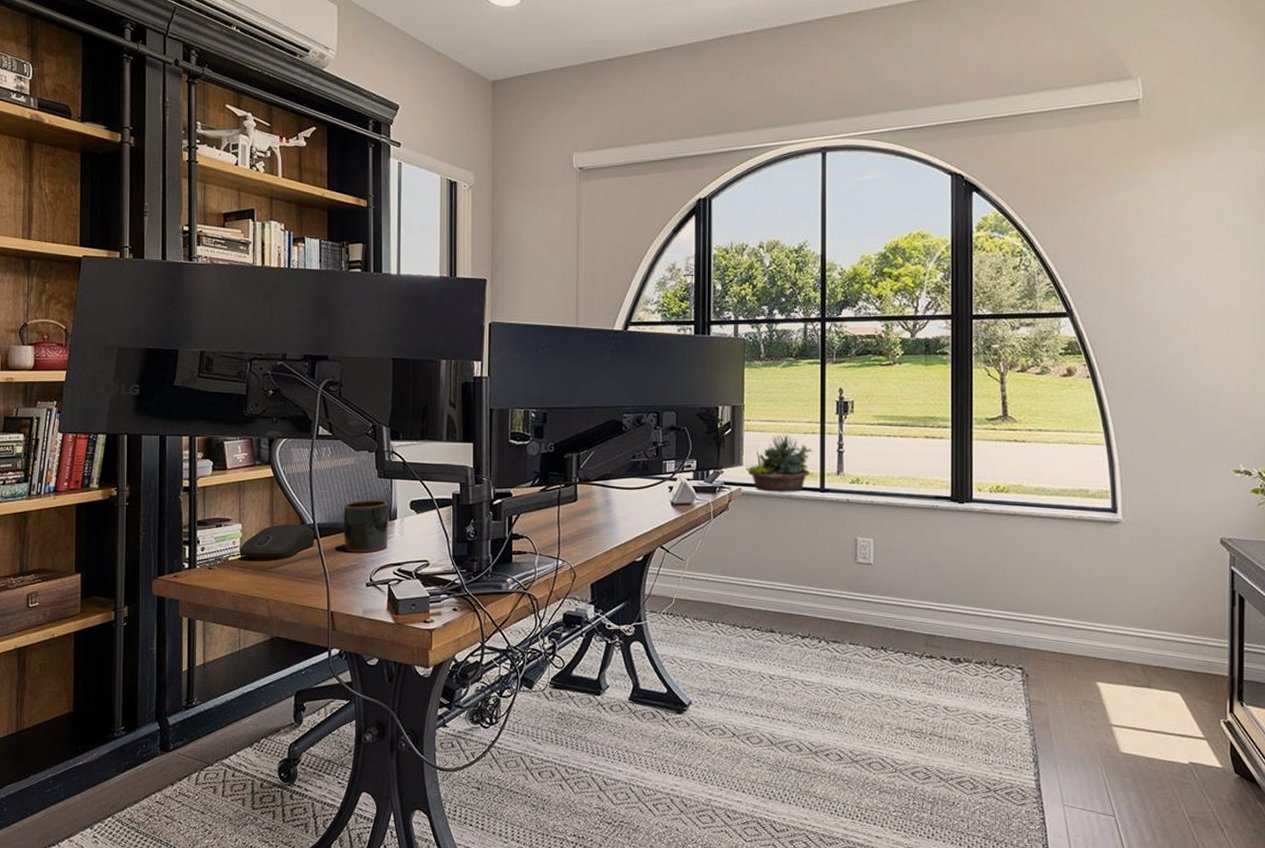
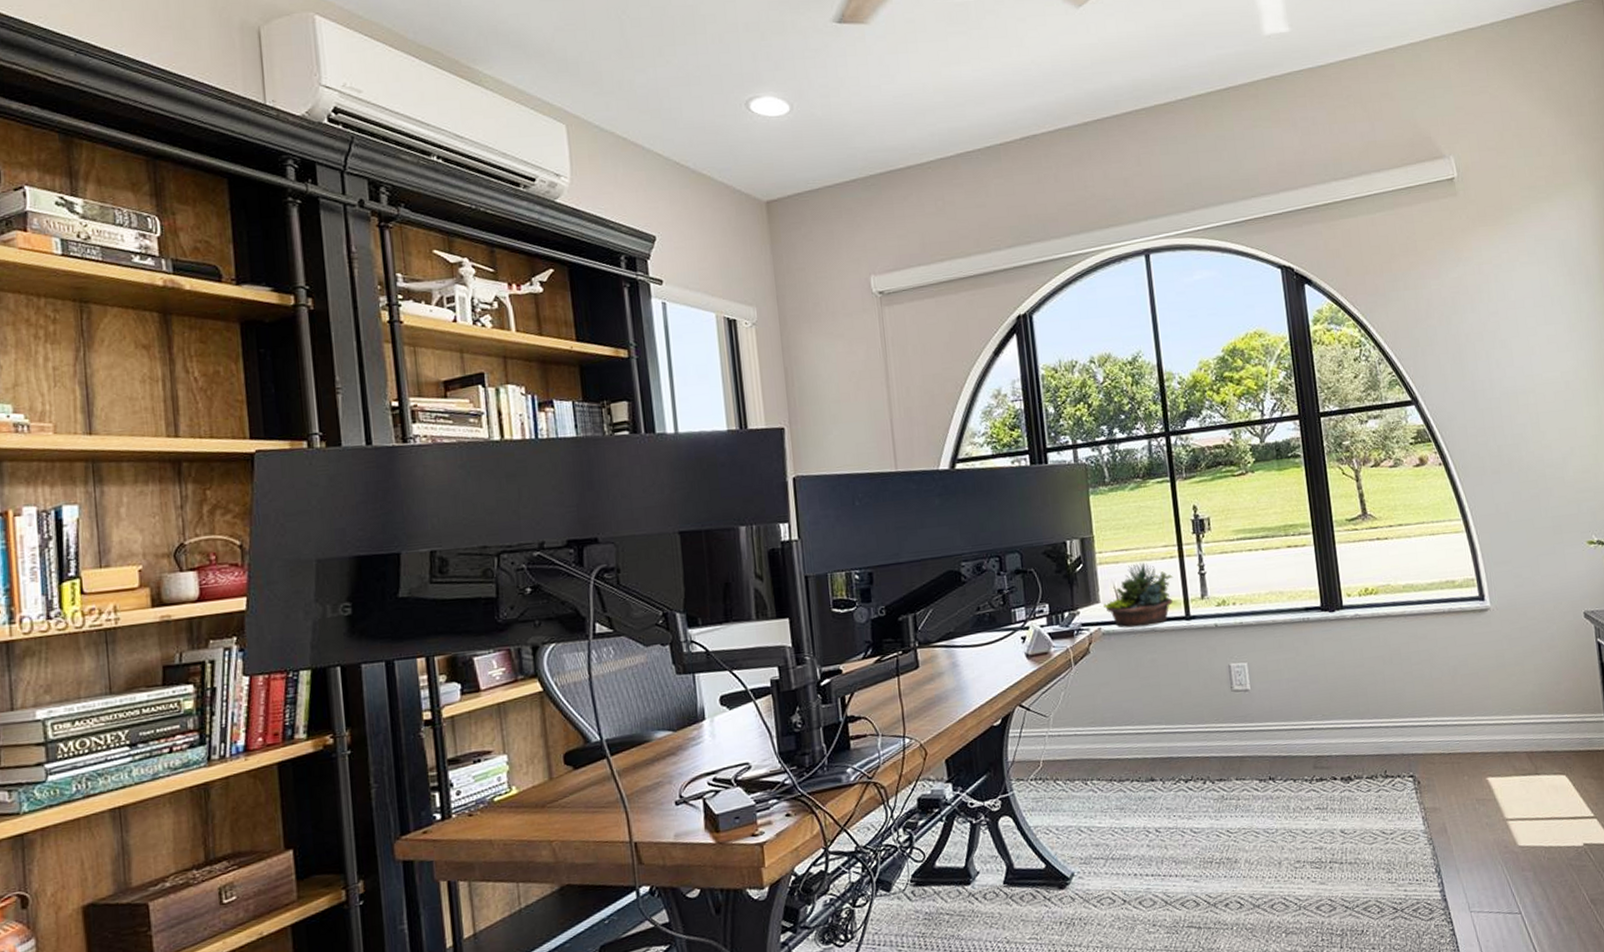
computer mouse: present [240,523,315,558] -> none [507,744,605,795]
mug: present [343,500,389,553] -> none [637,700,698,768]

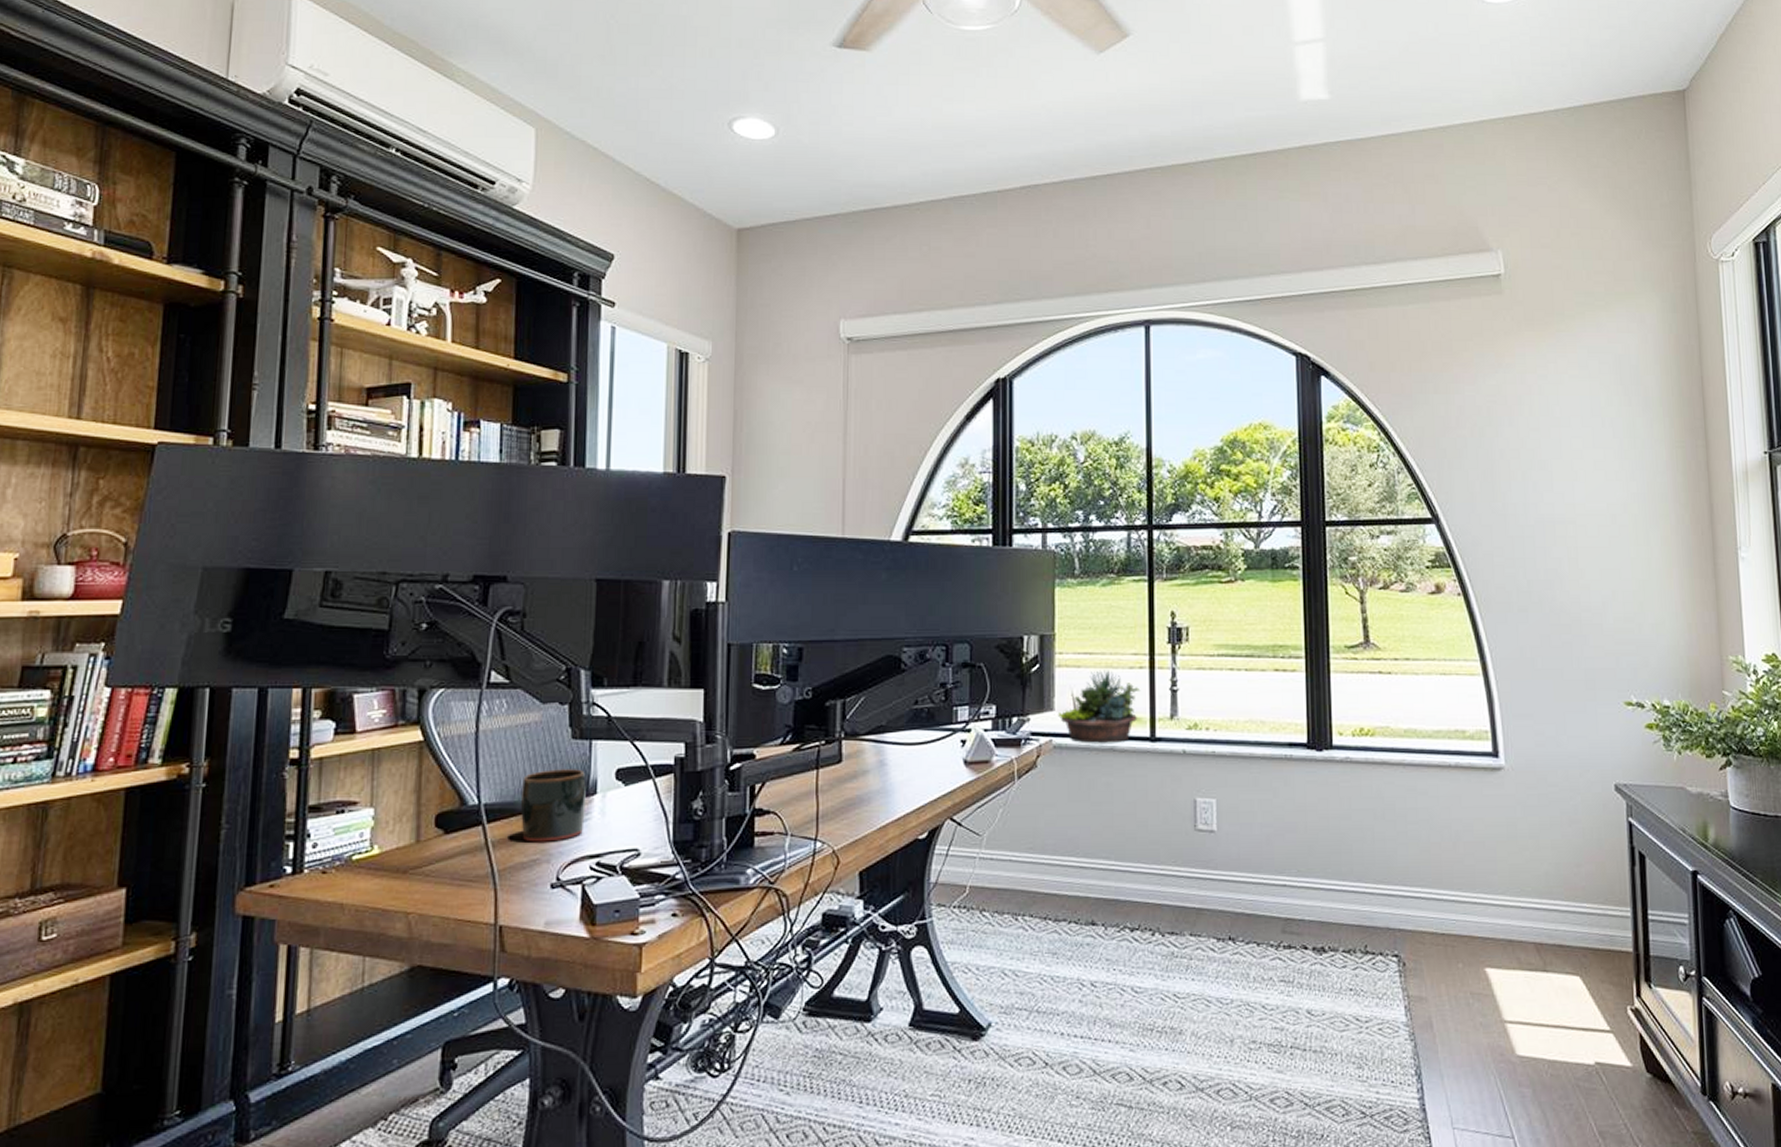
mug: none [637,700,698,768] -> present [520,769,586,842]

